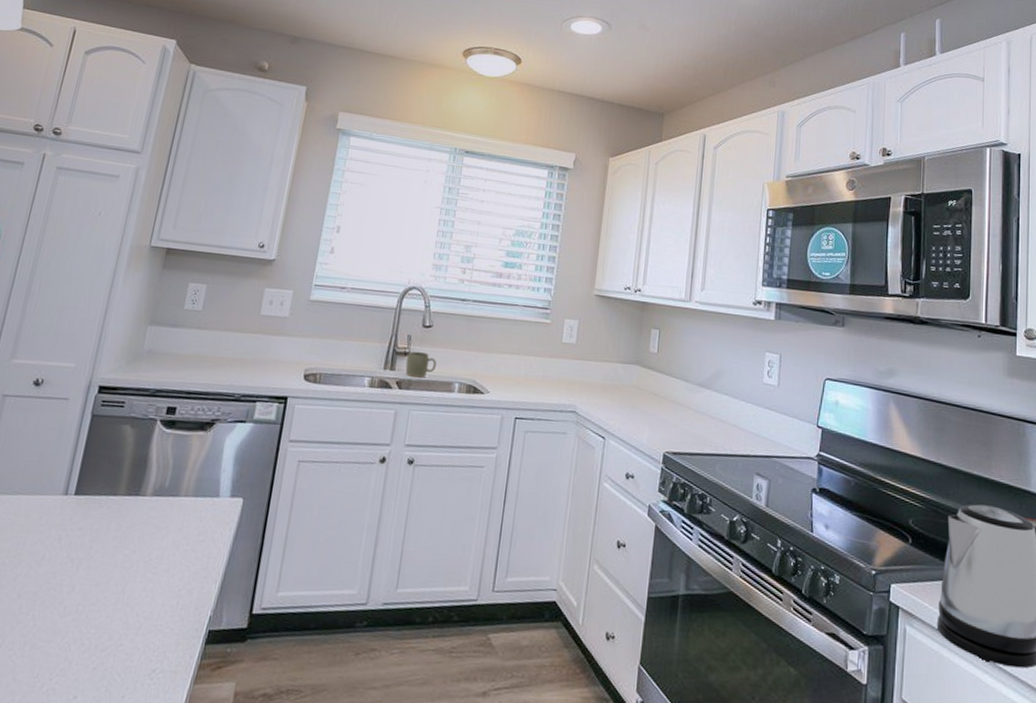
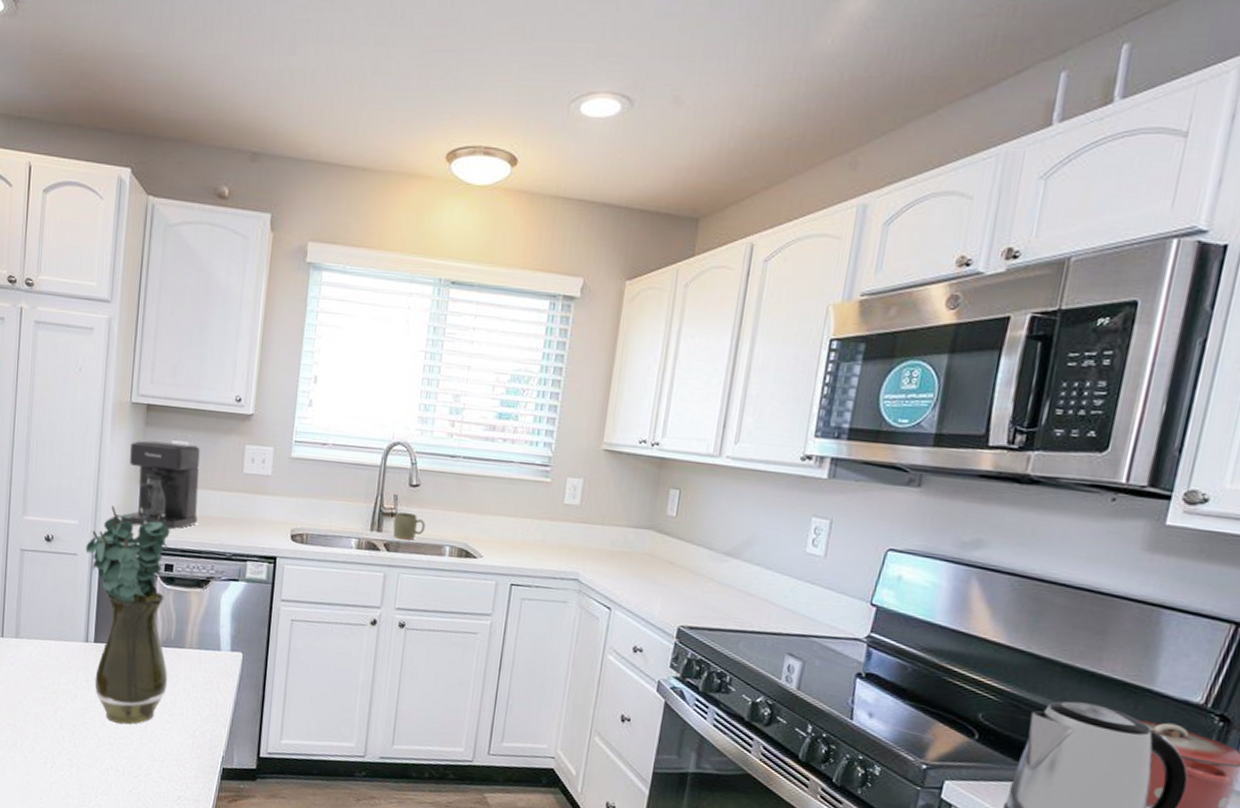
vase: none [68,348,177,587] -> present [86,506,170,724]
coffee maker: none [123,283,218,372] -> present [121,440,200,530]

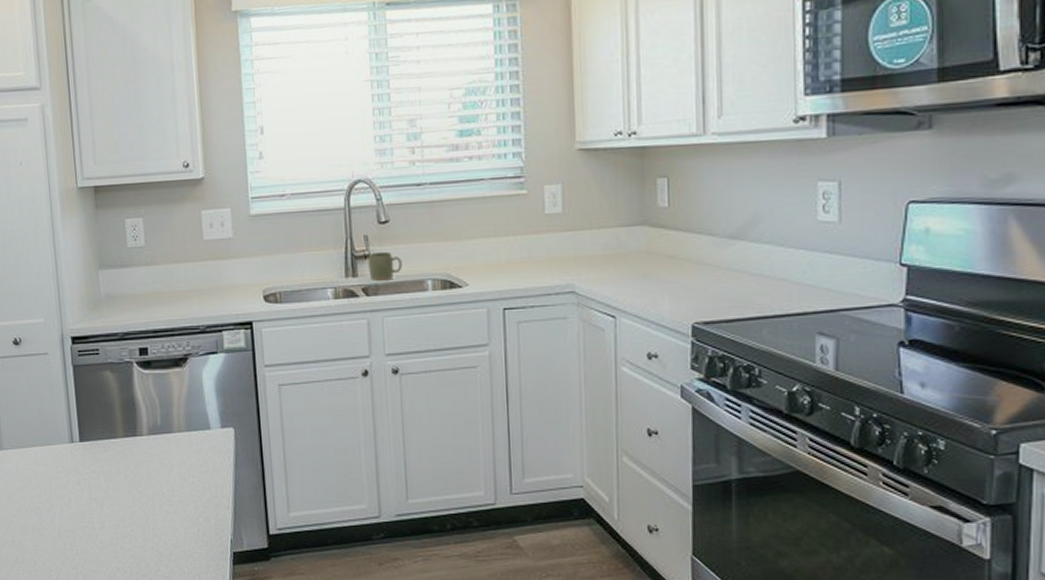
vase: present [86,506,170,724] -> none [55,297,162,522]
coffee maker: present [121,440,200,530] -> none [83,220,165,314]

